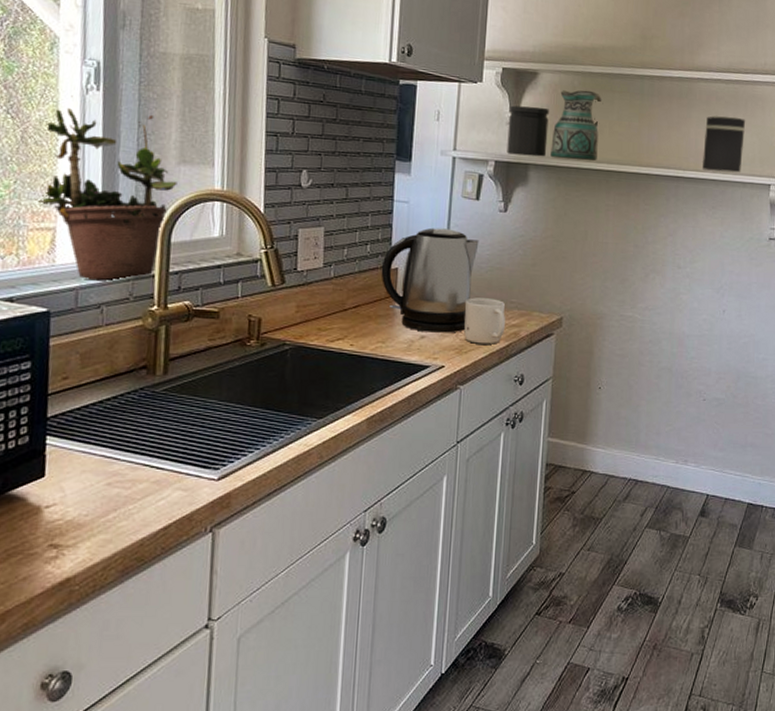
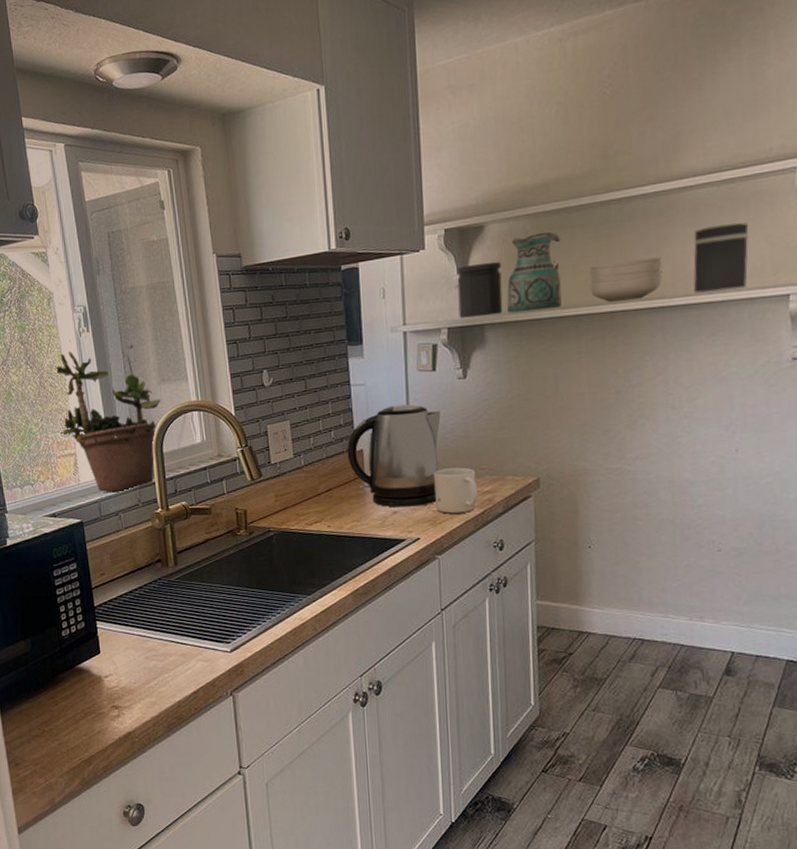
bowl: none [621,129,681,166] -> present [588,257,663,302]

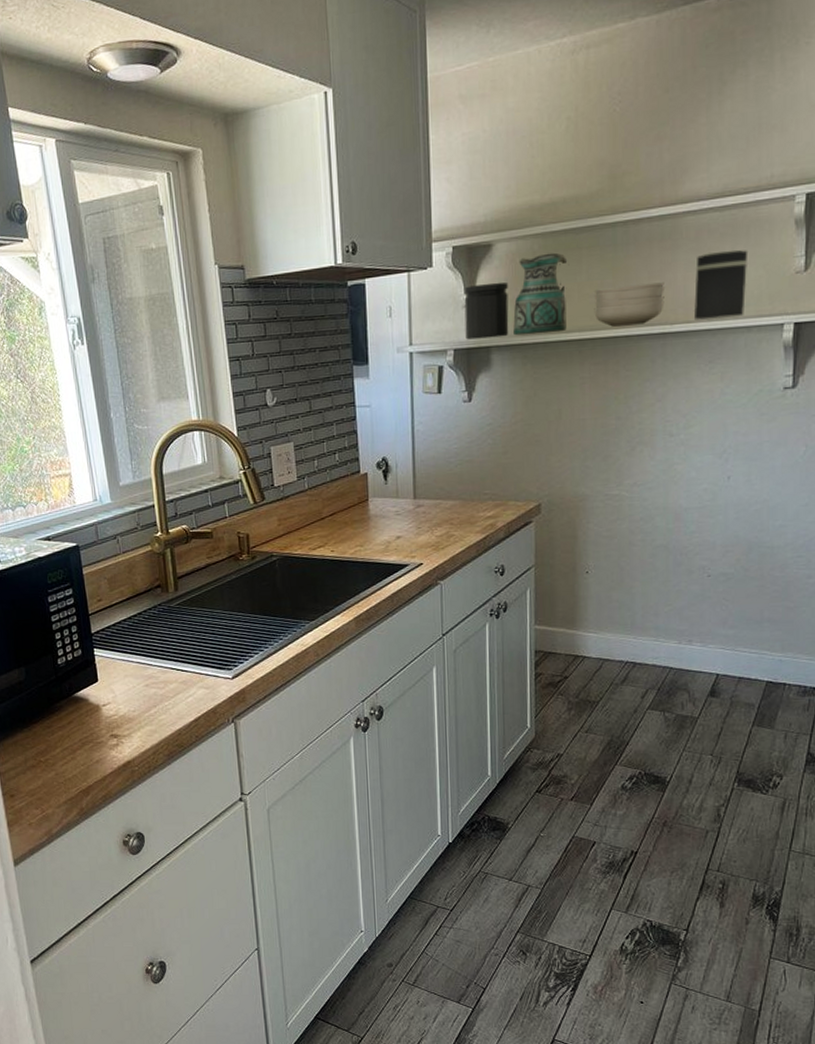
potted plant: present [55,340,161,492] -> none [47,353,160,515]
kettle: present [347,404,441,508] -> none [351,427,445,533]
mug: present [433,467,478,514] -> none [436,492,480,539]

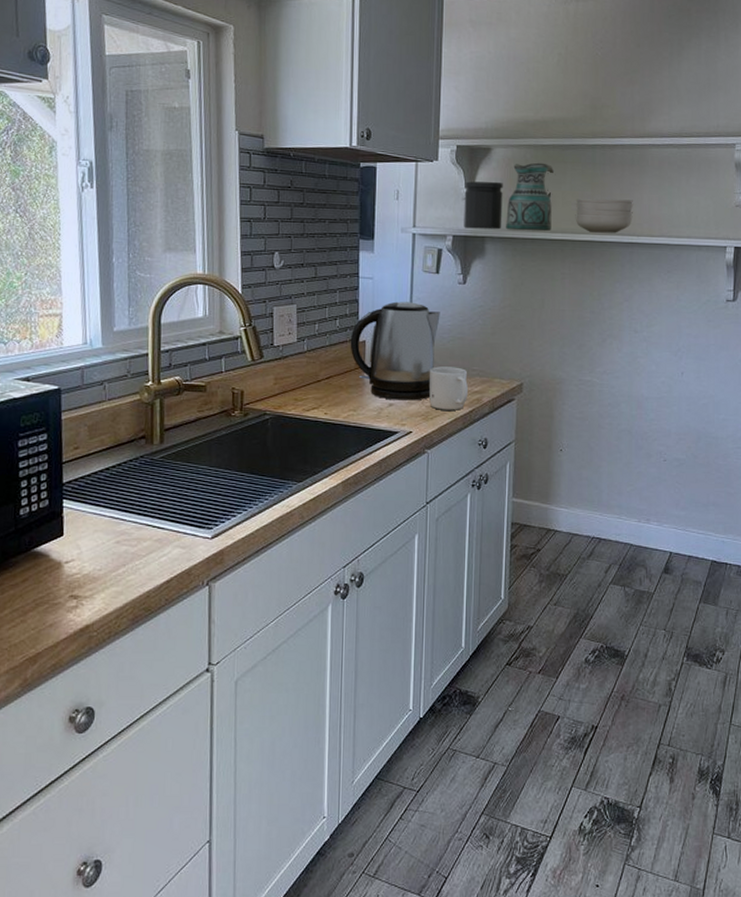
kettle: none [351,427,445,533] -> present [350,301,440,401]
mug: none [436,492,480,539] -> present [428,366,468,411]
cylinder: present [693,249,749,320] -> none [656,180,700,237]

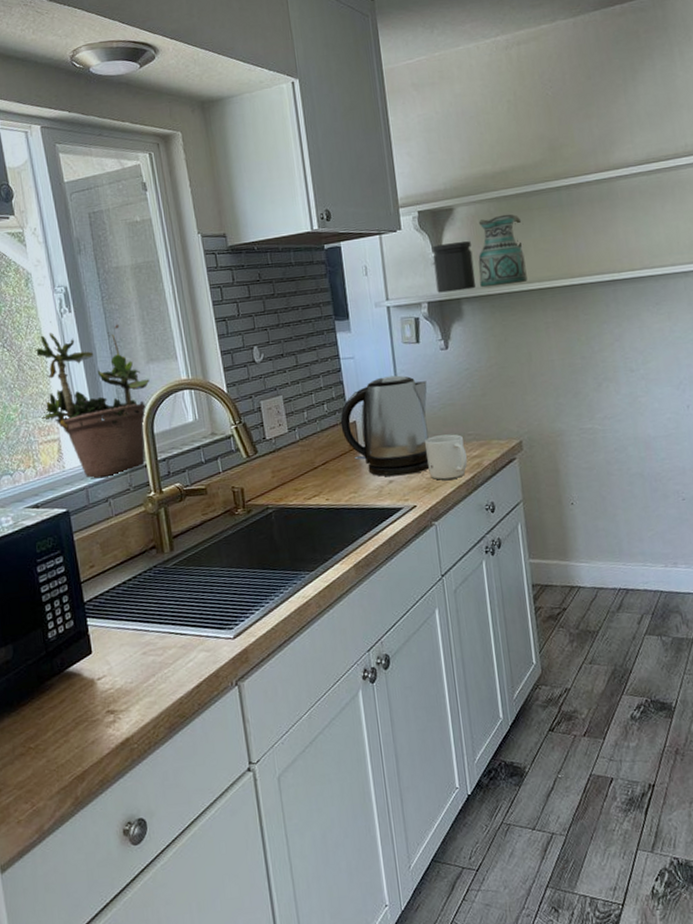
potted plant: none [43,194,164,359] -> present [34,321,150,478]
bowl: present [575,198,634,233] -> none [547,236,611,277]

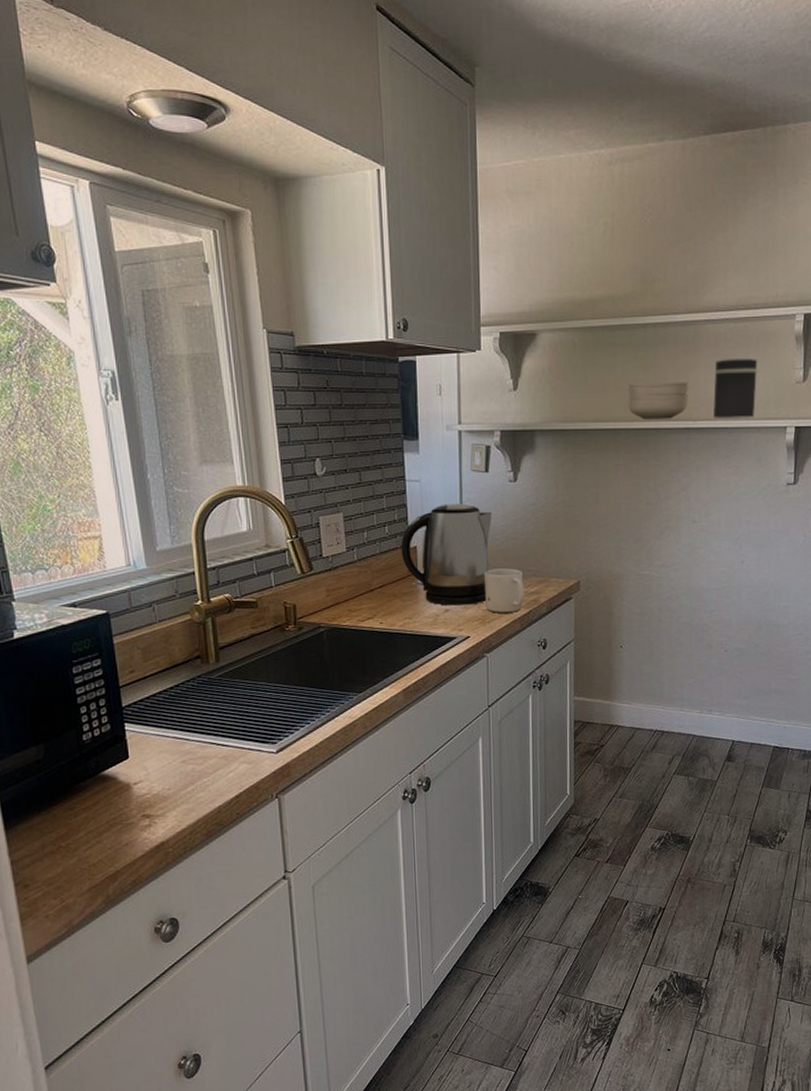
potted plant: present [34,321,150,478] -> none [75,408,202,581]
jar: present [431,241,477,293] -> none [510,371,552,422]
ceramic pitcher: present [478,214,528,288] -> none [555,346,606,422]
bowl: none [547,236,611,277] -> present [627,382,689,419]
cylinder: none [633,206,680,268] -> present [712,358,758,418]

